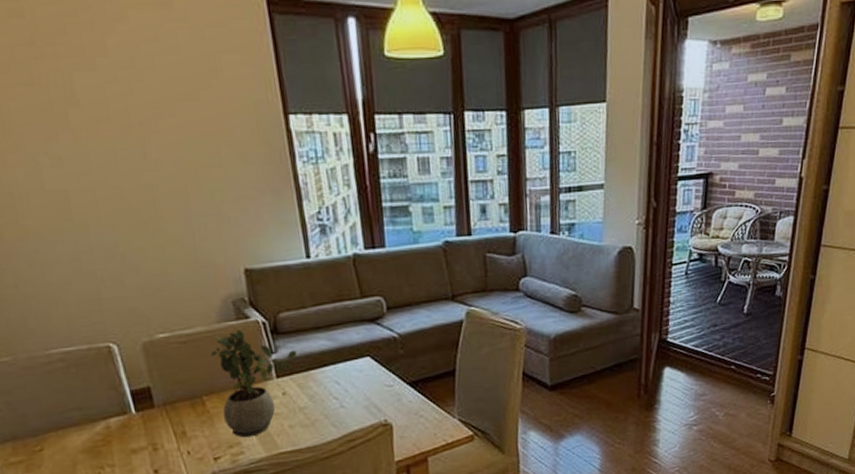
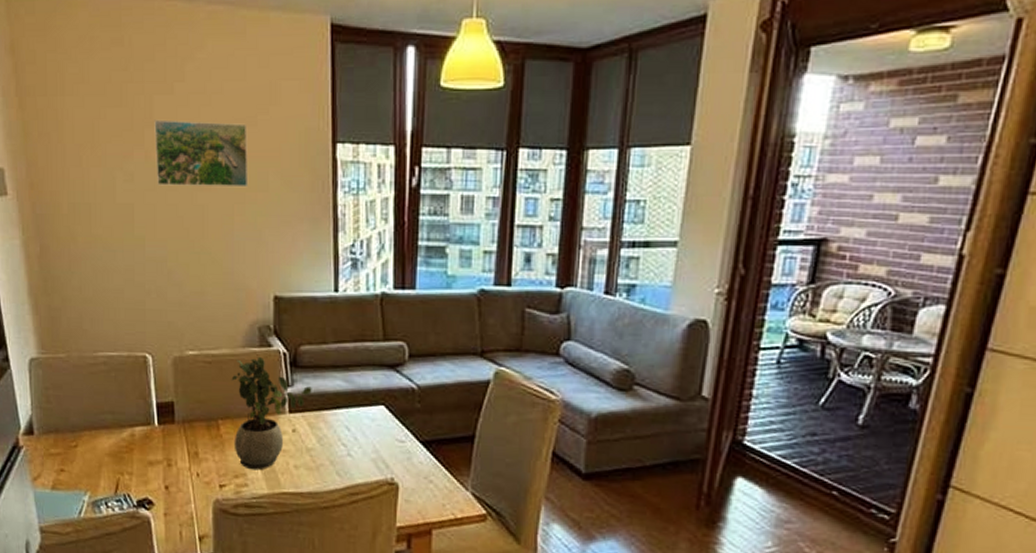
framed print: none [77,98,200,168] -> present [154,119,249,188]

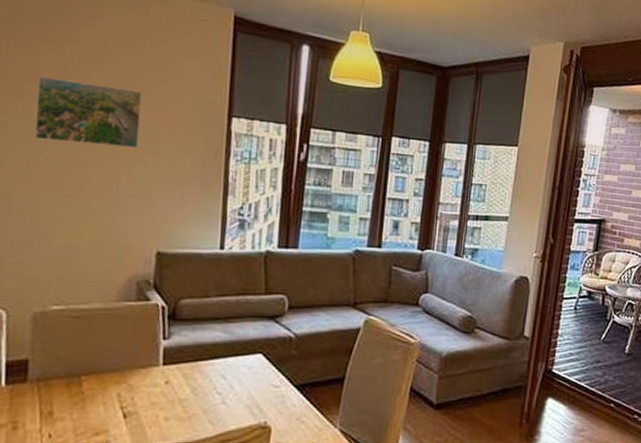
potted plant: present [231,357,312,470] -> none [96,311,190,426]

